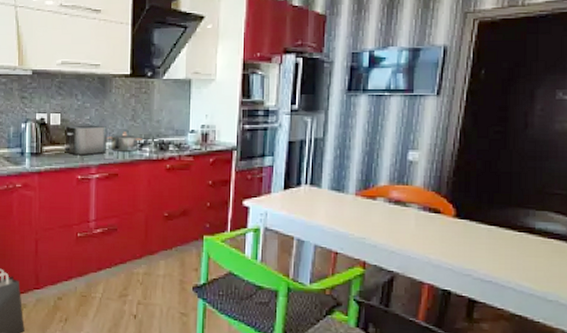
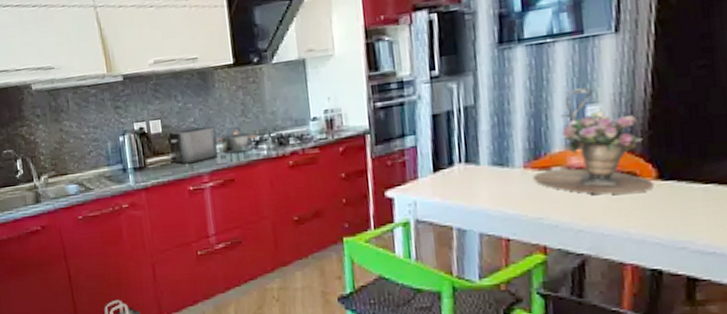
flower arrangement: none [362,135,452,227] -> present [533,86,654,195]

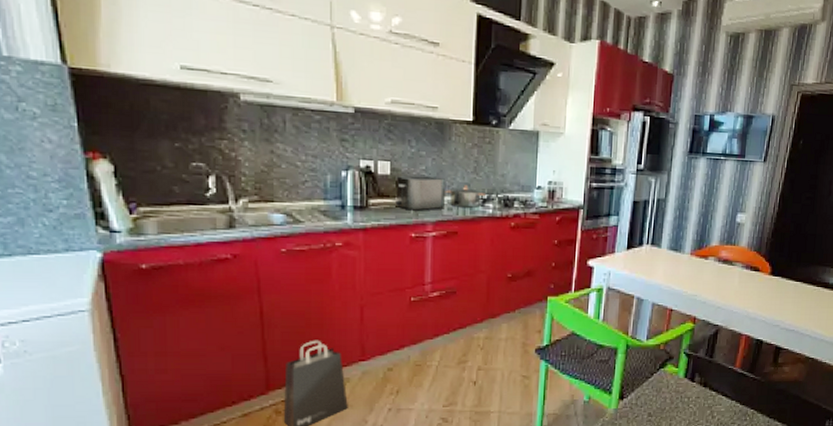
flower arrangement: present [533,86,654,195] -> none [696,198,768,284]

